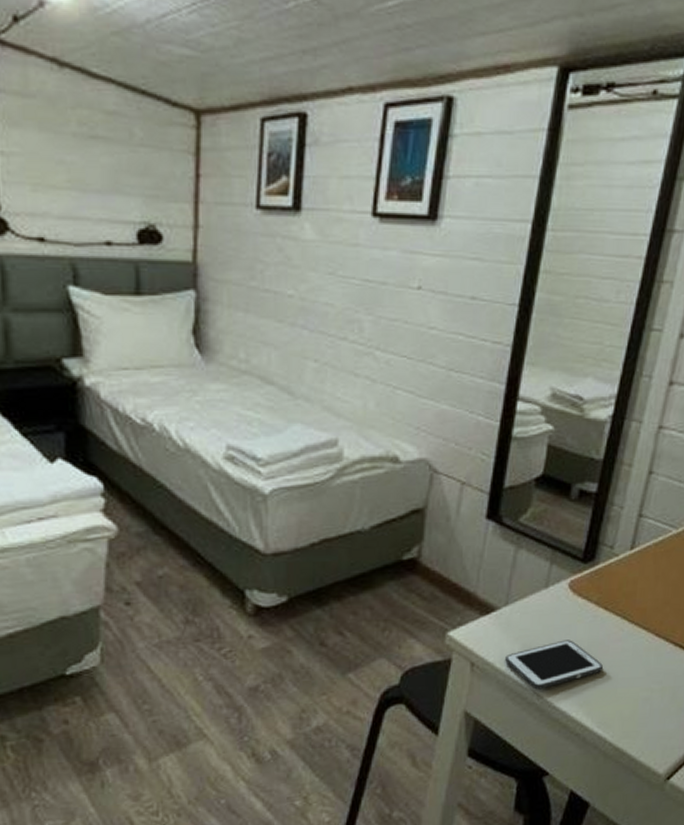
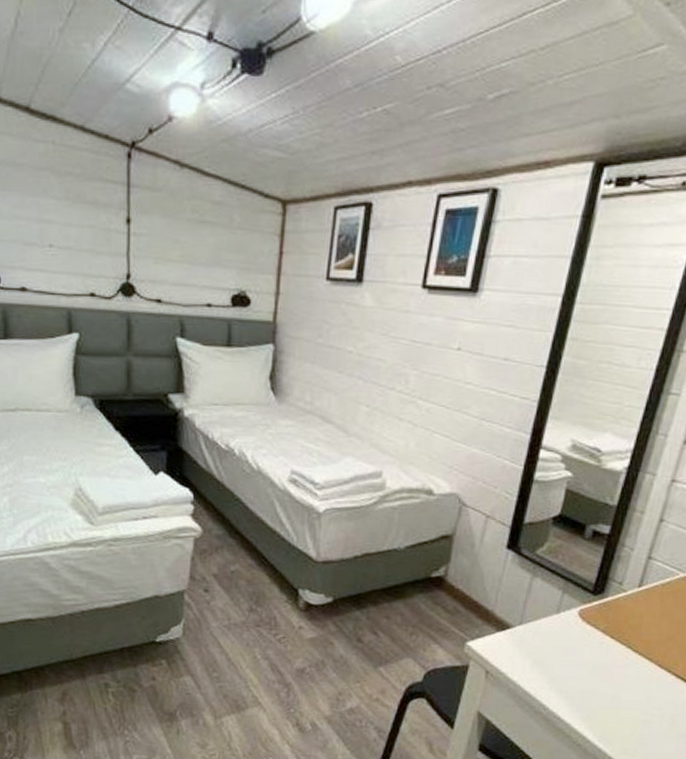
cell phone: present [505,640,603,690] -> none [516,660,607,701]

